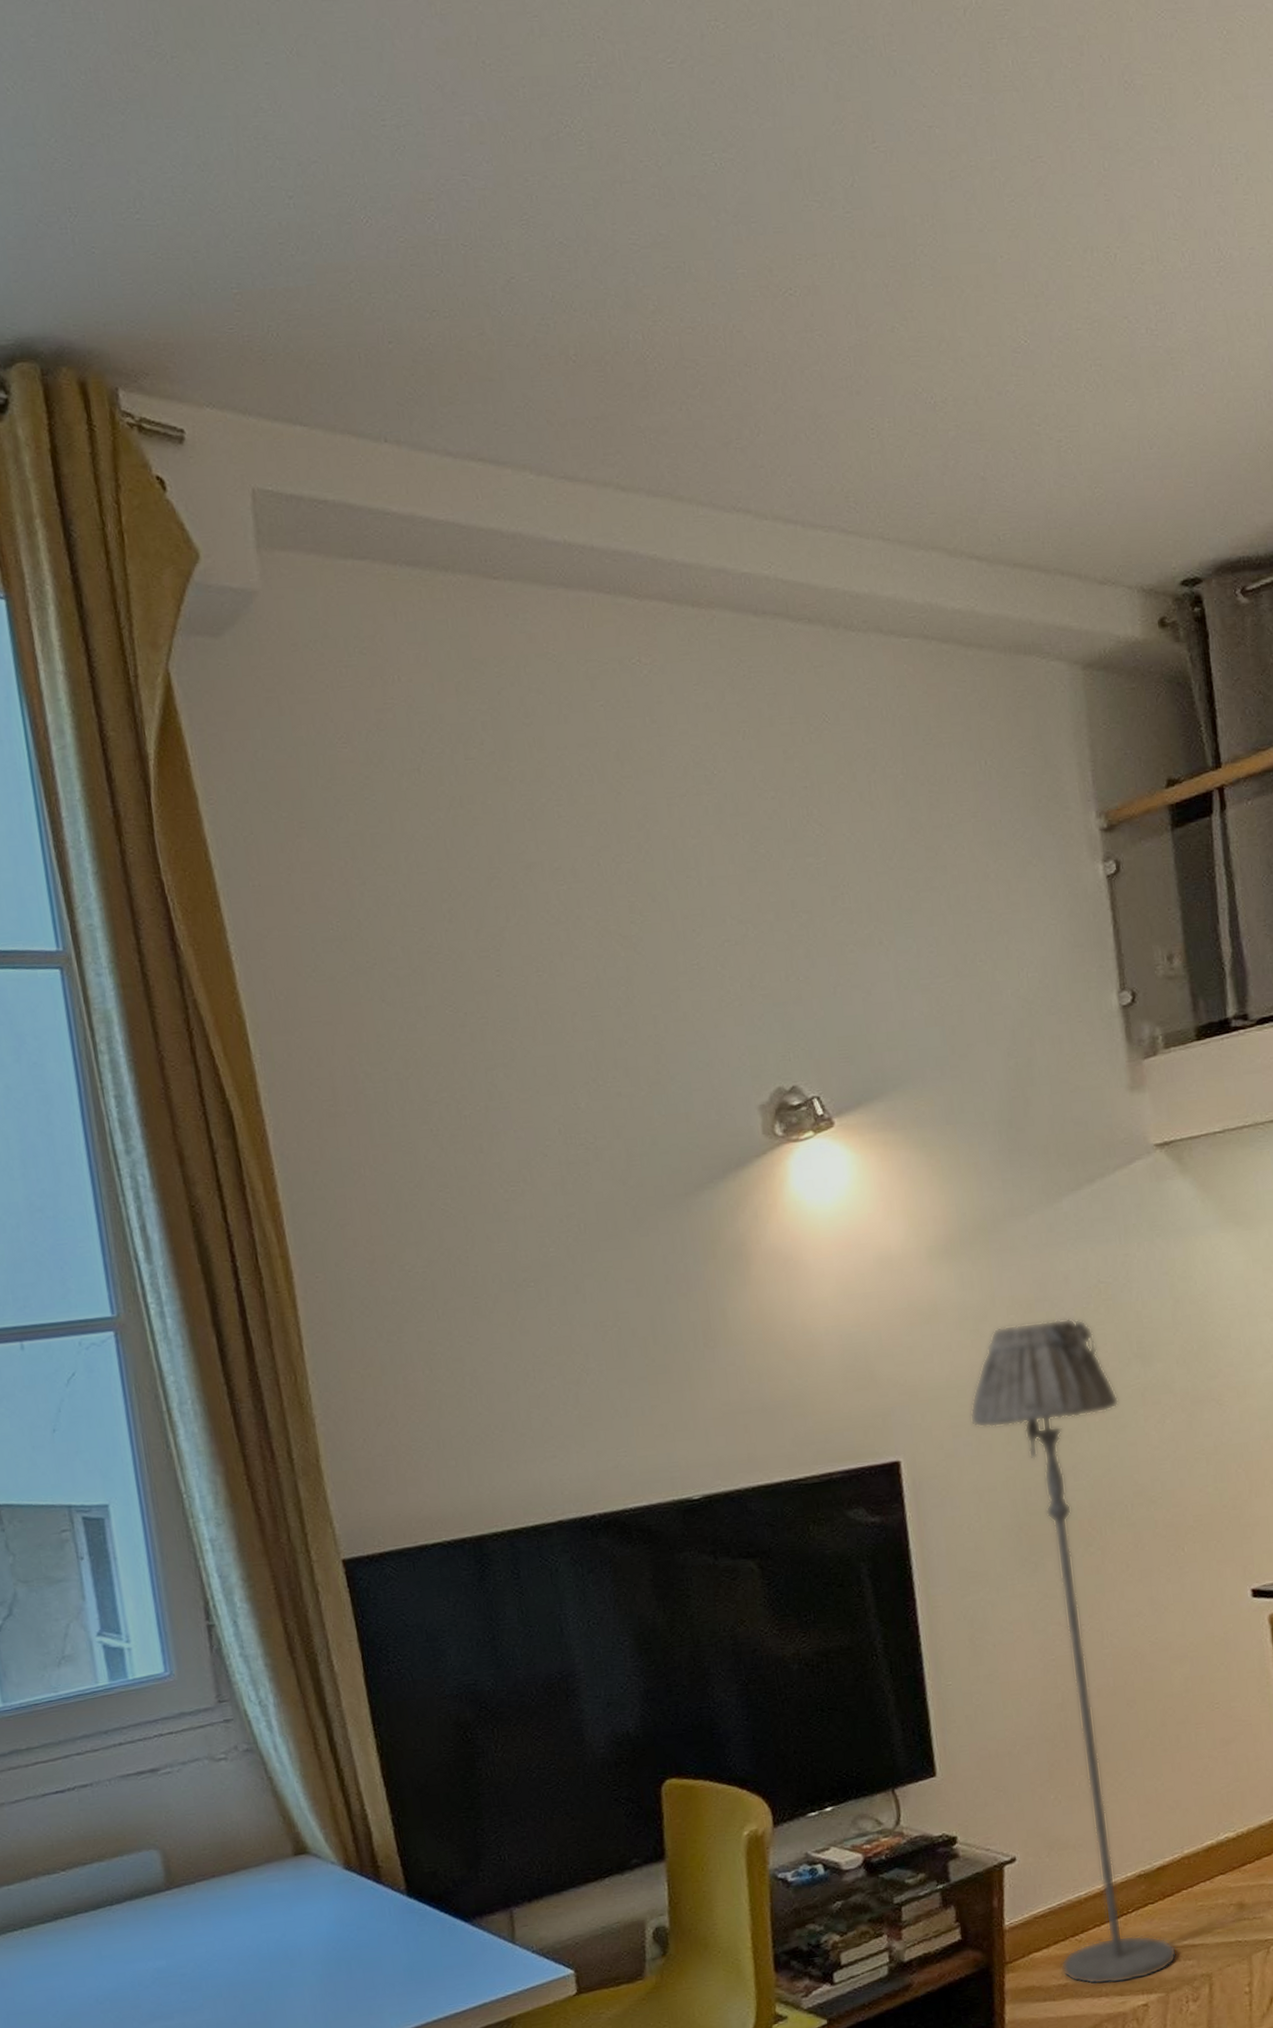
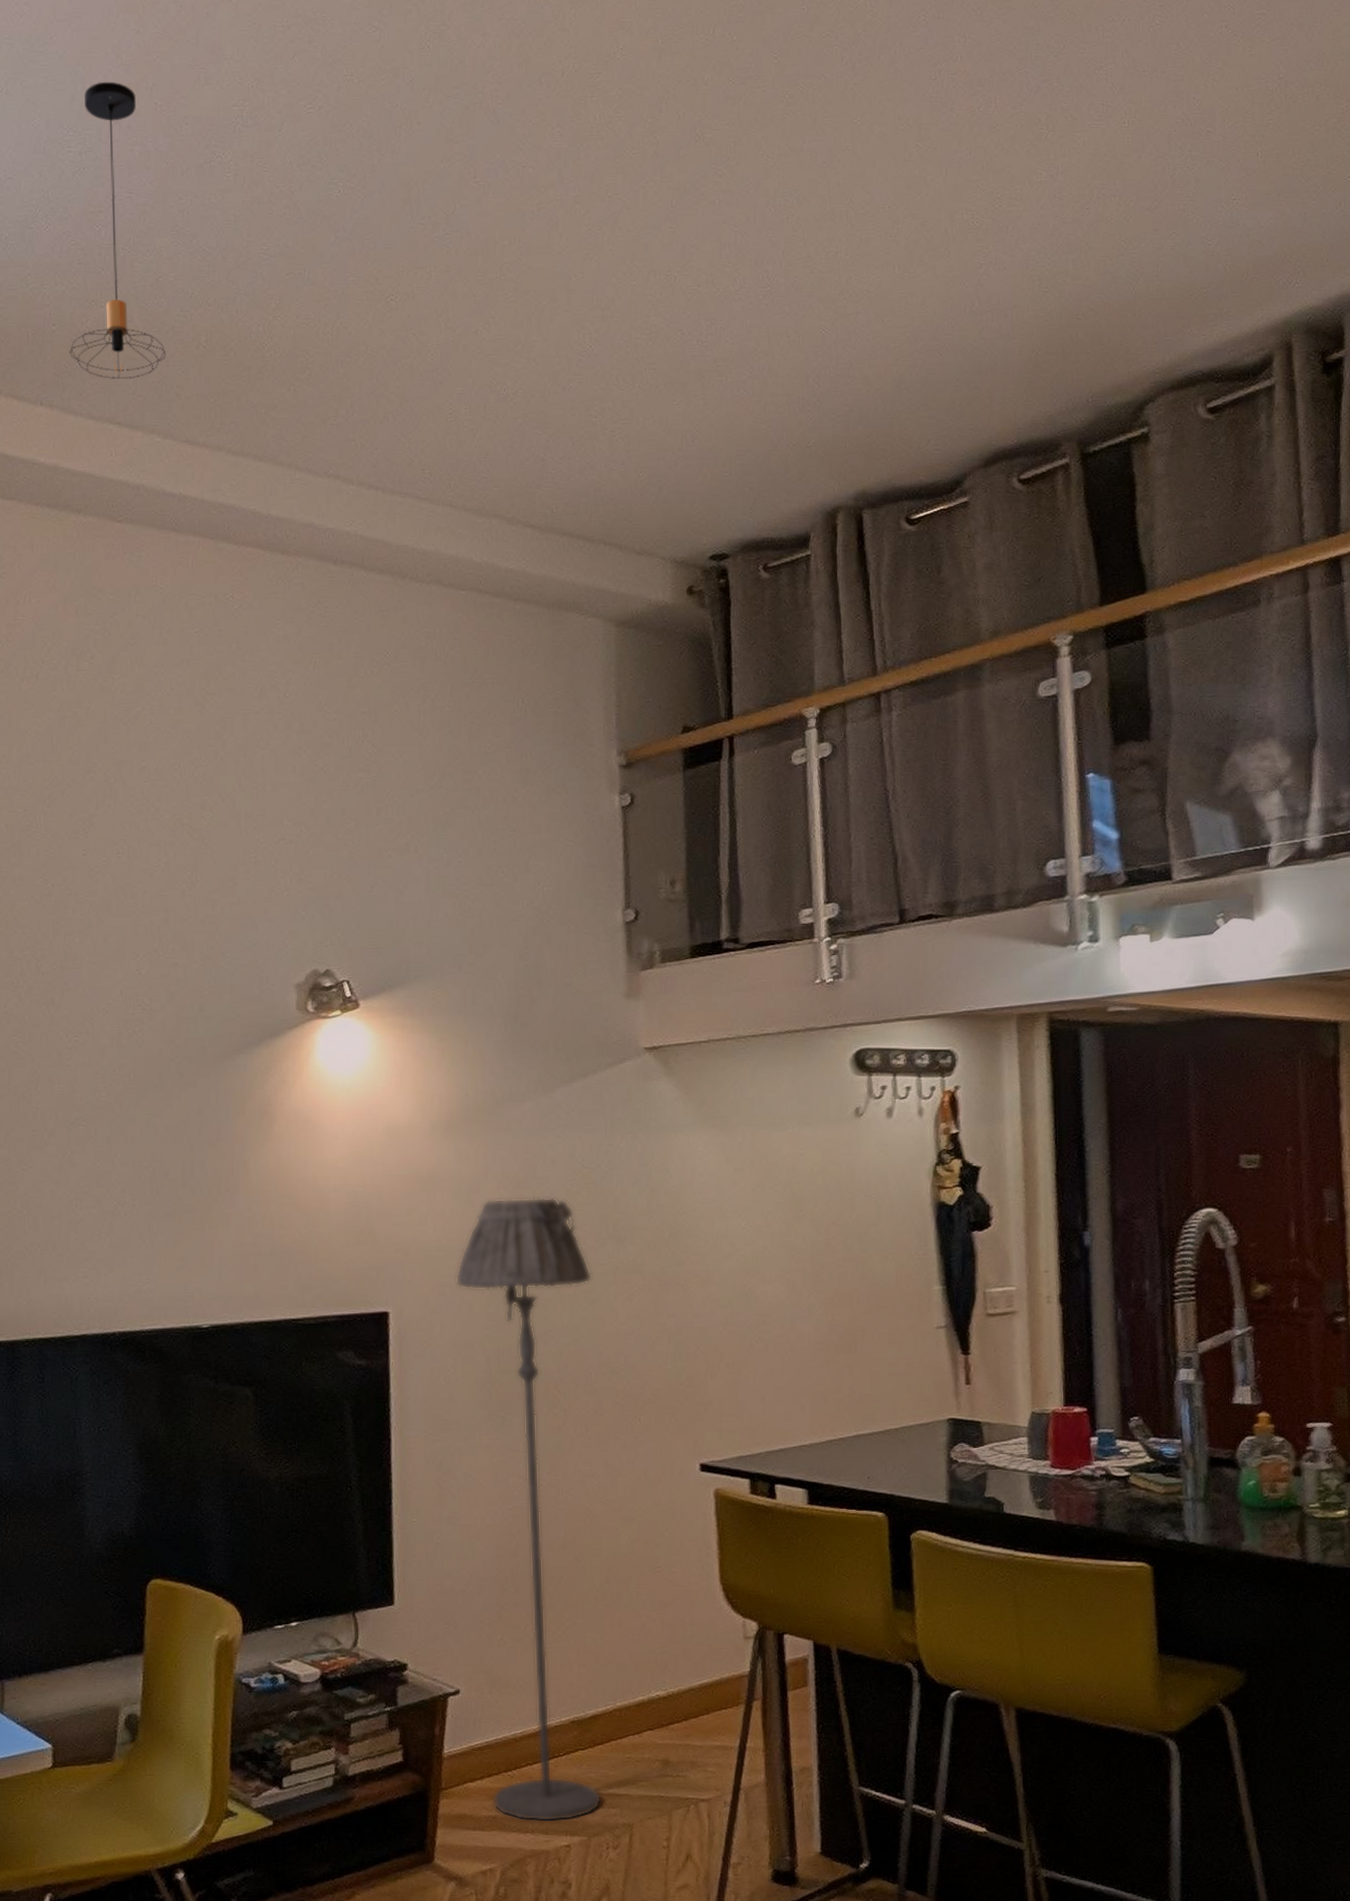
pendant light: none [394,35,530,406] -> present [70,81,166,379]

